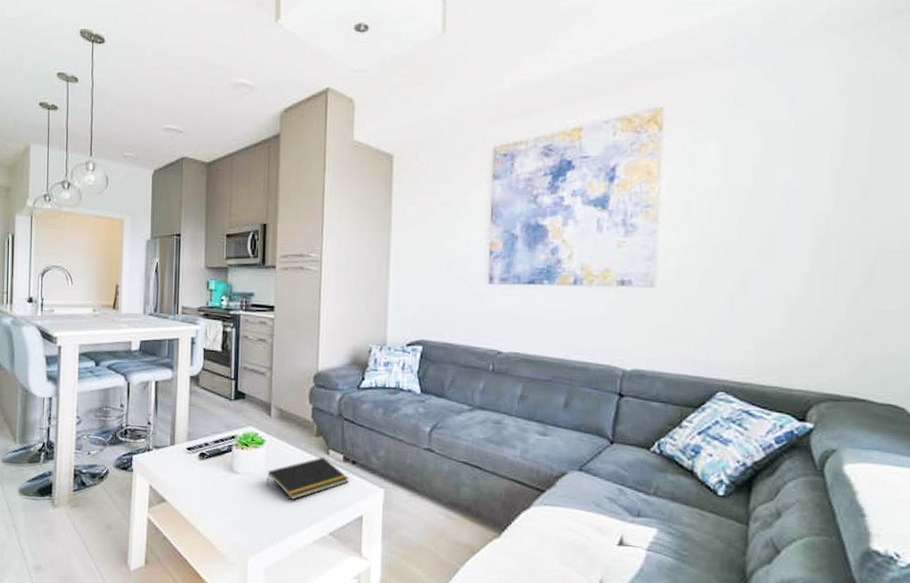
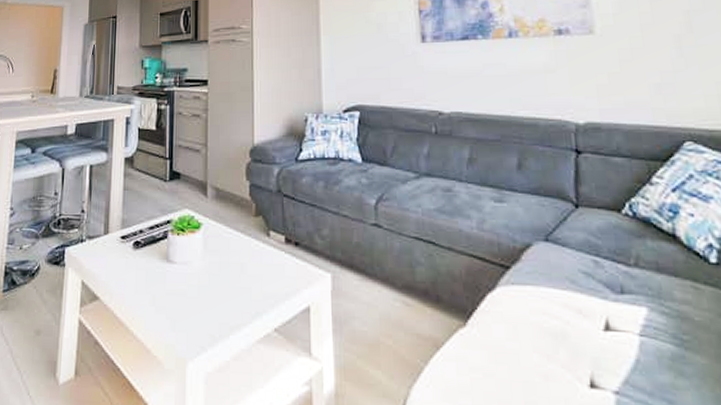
notepad: present [266,457,350,500] -> none [204,239,293,291]

